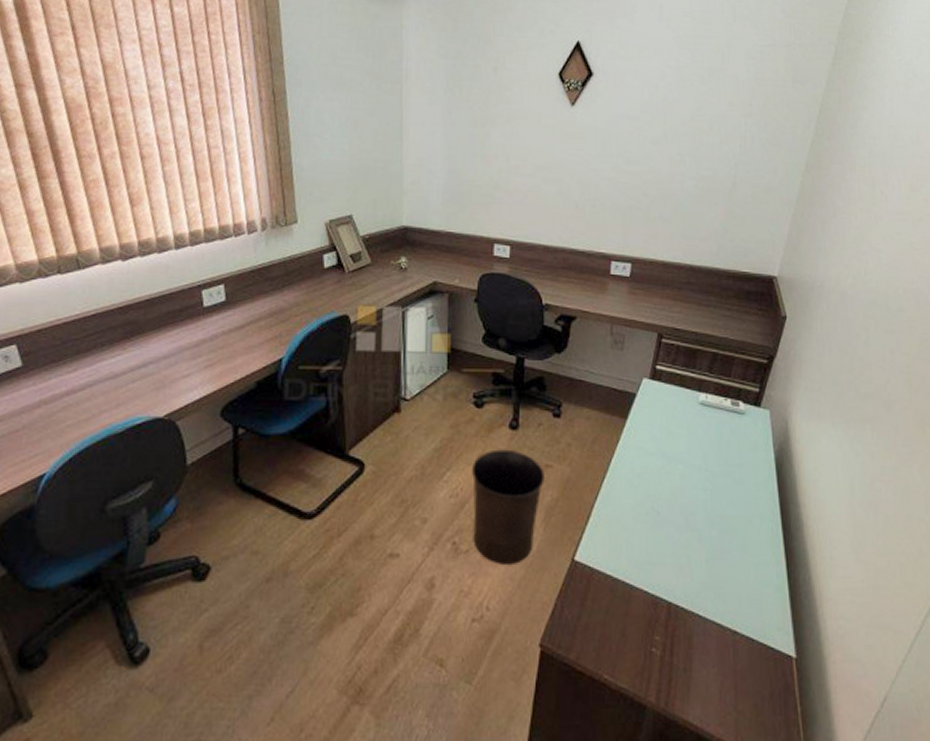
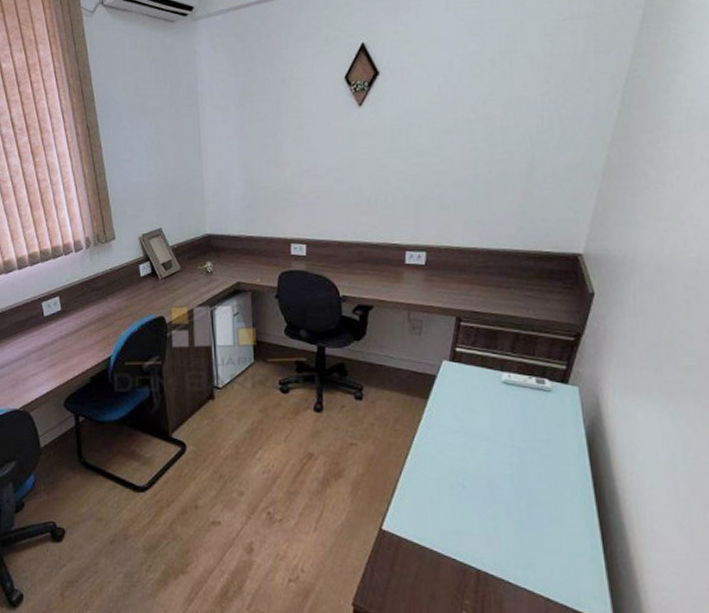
waste bin: present [472,449,544,564] -> none [282,430,350,532]

